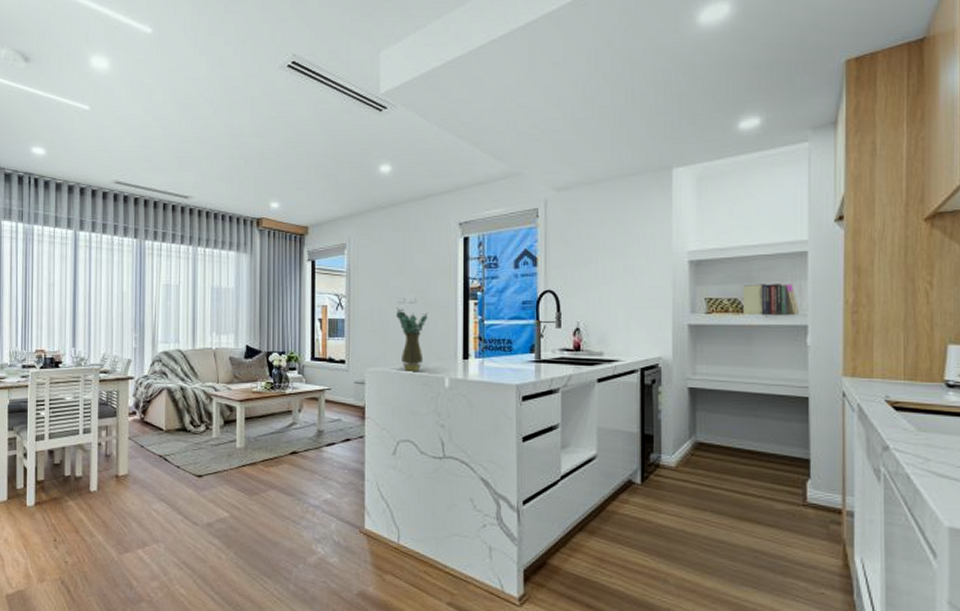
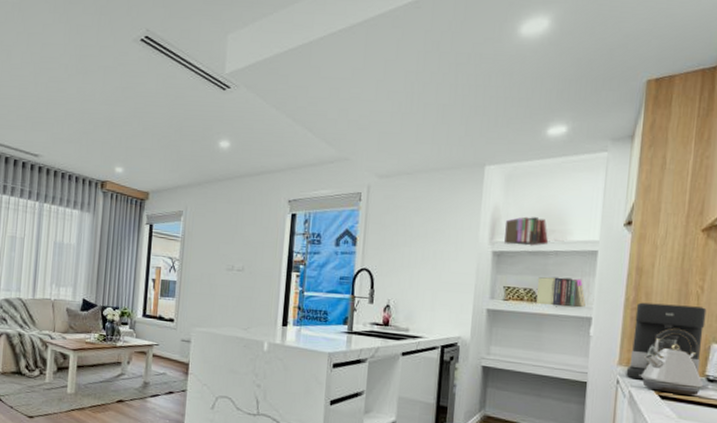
vase: present [396,307,428,371] -> none [224,273,254,334]
books: none [700,220,751,252] -> present [504,216,549,246]
coffee maker: none [852,304,940,395] -> present [626,302,707,388]
kettle: none [870,331,942,405] -> present [641,329,703,397]

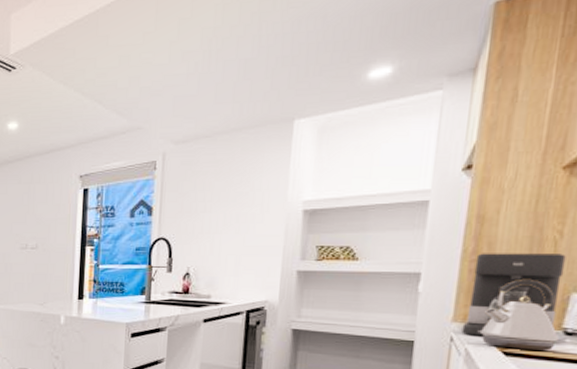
books: present [504,216,549,246] -> none [317,170,370,202]
books: present [536,276,586,308] -> none [355,232,414,263]

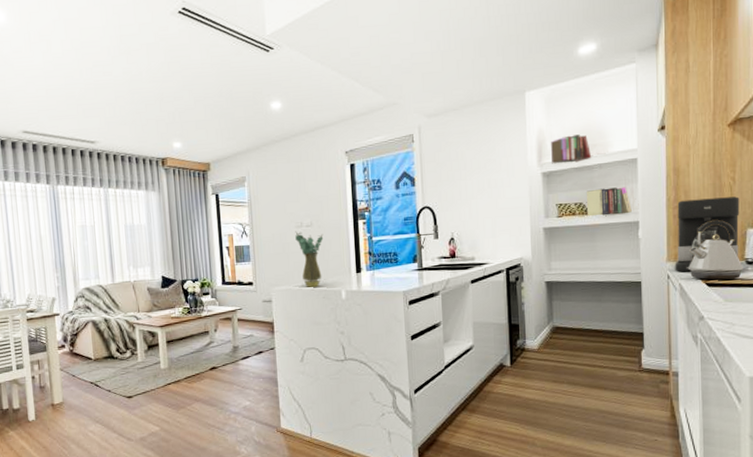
vase: none [19,252,48,309] -> present [295,231,324,287]
books: none [317,170,370,202] -> present [550,134,592,164]
books: none [355,232,414,263] -> present [587,187,632,217]

